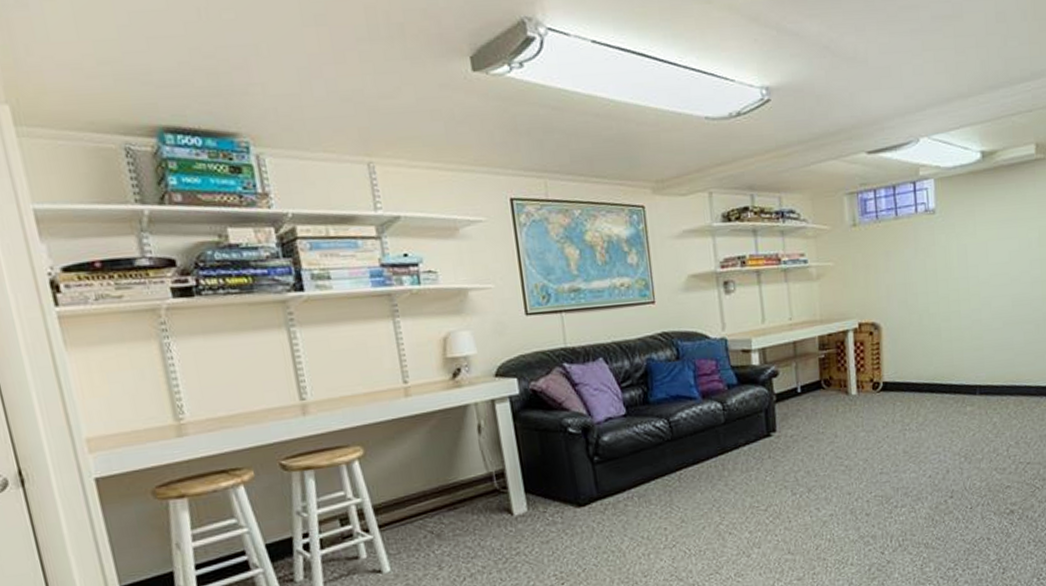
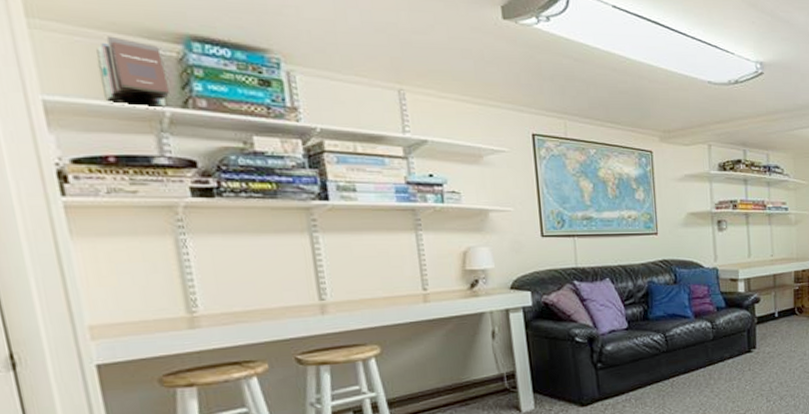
books: none [77,136,147,210] -> present [95,36,169,110]

